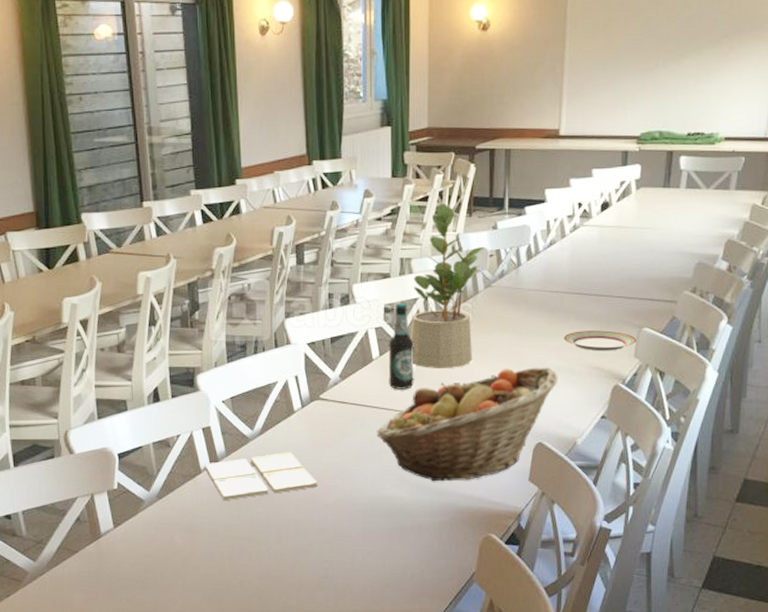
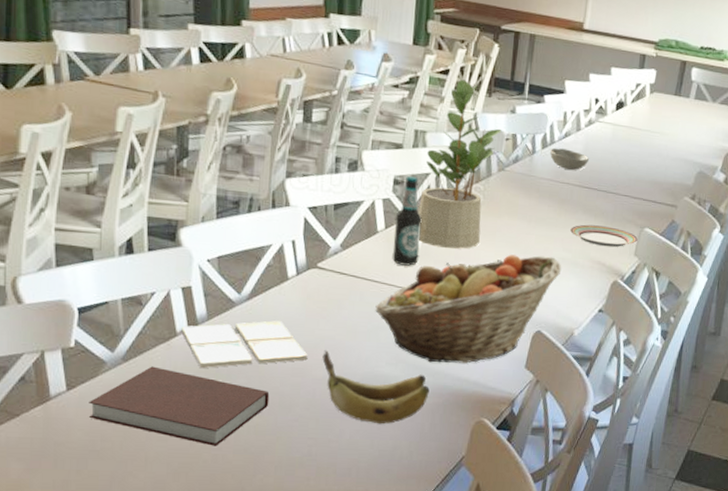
notebook: none [132,502,286,572] -> present [89,366,270,446]
banana: none [331,476,435,545] -> present [322,349,430,424]
soup bowl: none [535,257,578,279] -> present [549,147,590,171]

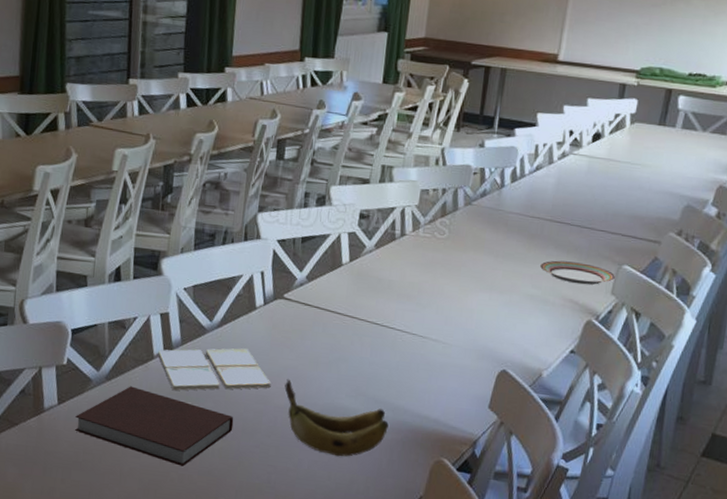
fruit basket: present [375,254,562,364] -> none [337,290,531,400]
bottle: present [392,175,422,266] -> none [355,210,387,299]
potted plant: present [418,79,502,249] -> none [382,115,470,283]
soup bowl: present [549,147,590,171] -> none [519,181,563,205]

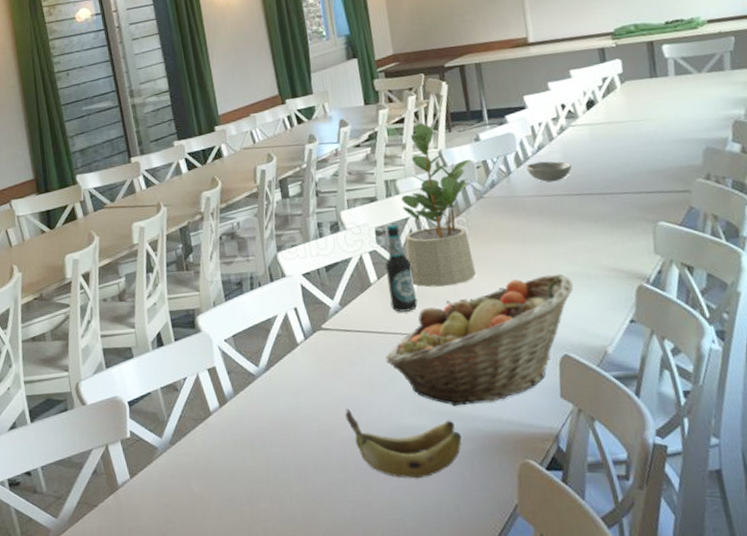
notebook: present [75,386,234,466] -> none [149,446,305,519]
drink coaster: present [158,348,271,391] -> none [214,386,332,442]
fruit basket: none [337,290,531,400] -> present [385,273,574,407]
bottle: none [355,210,387,299] -> present [384,224,418,312]
potted plant: none [382,115,470,283] -> present [401,123,476,288]
soup bowl: none [519,181,563,205] -> present [525,161,572,182]
plate: present [539,260,615,285] -> none [570,229,654,252]

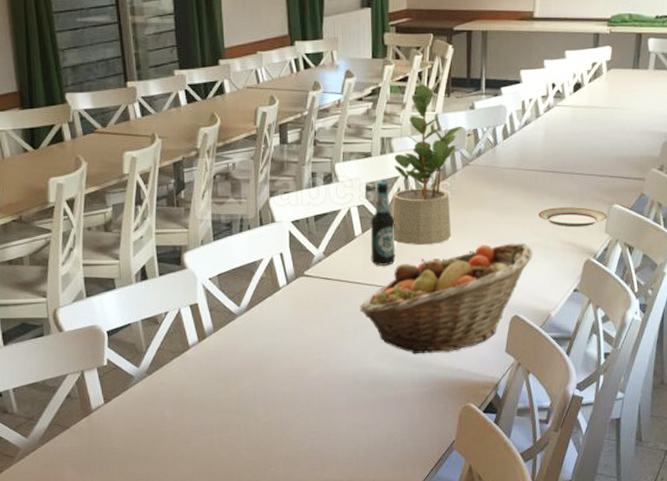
banana: present [345,408,462,479] -> none [316,350,416,415]
soup bowl: present [525,161,572,182] -> none [511,136,551,157]
plate: none [570,229,654,252] -> present [537,207,607,227]

